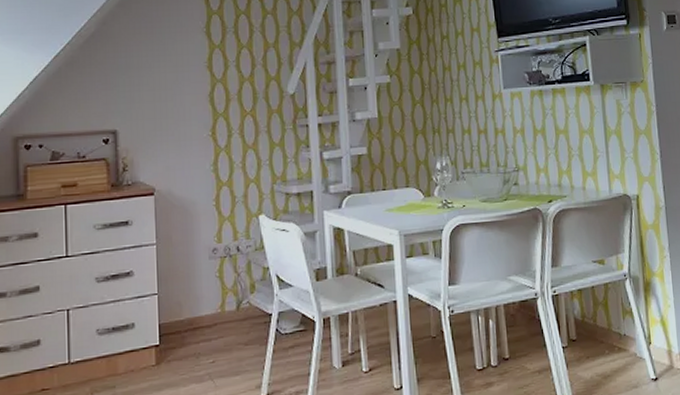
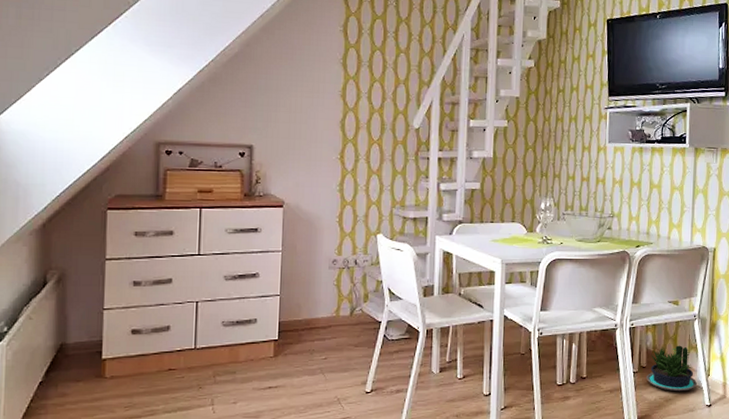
potted plant: none [578,311,638,366] -> present [646,345,698,392]

